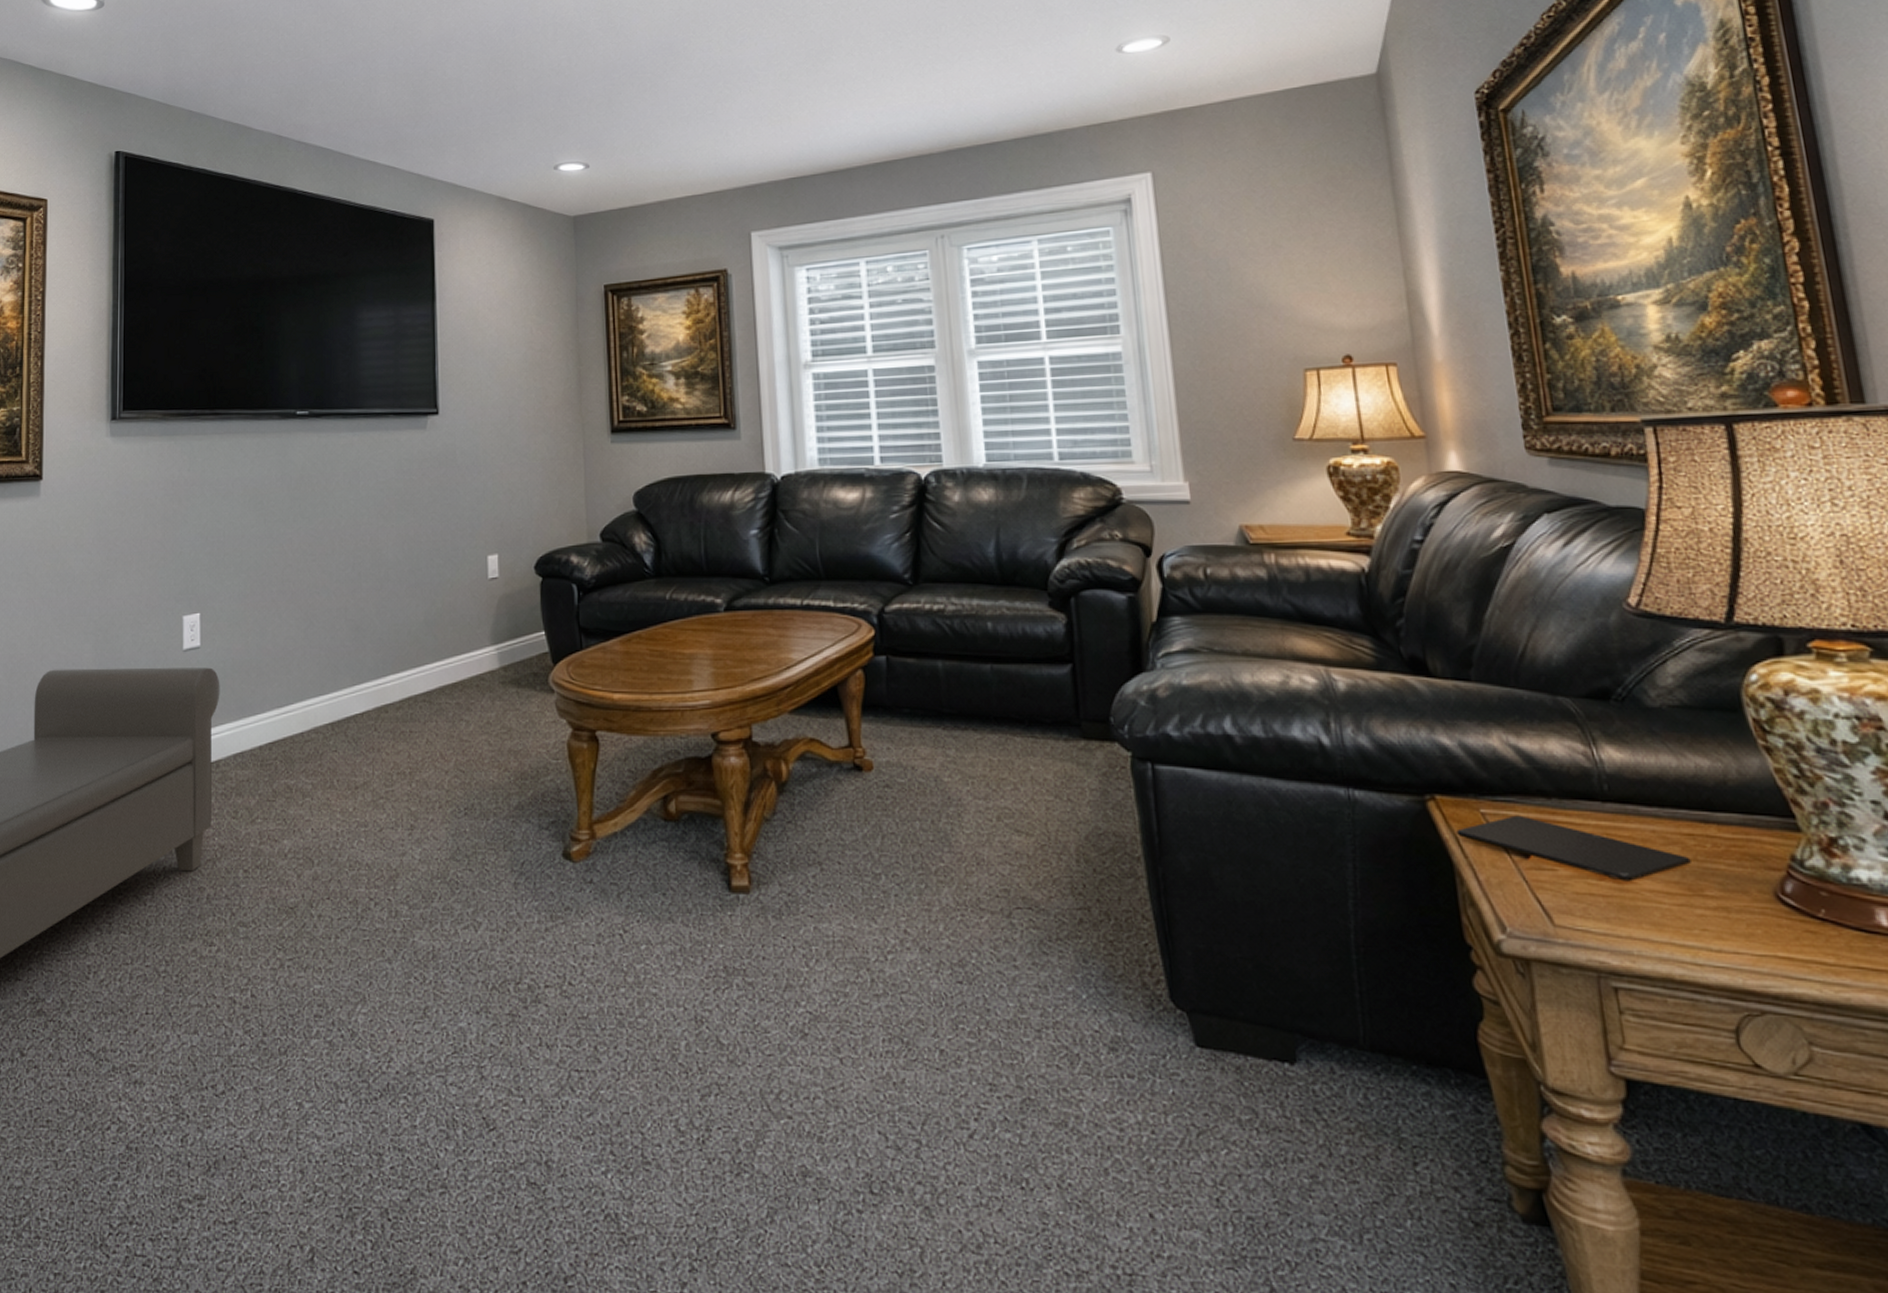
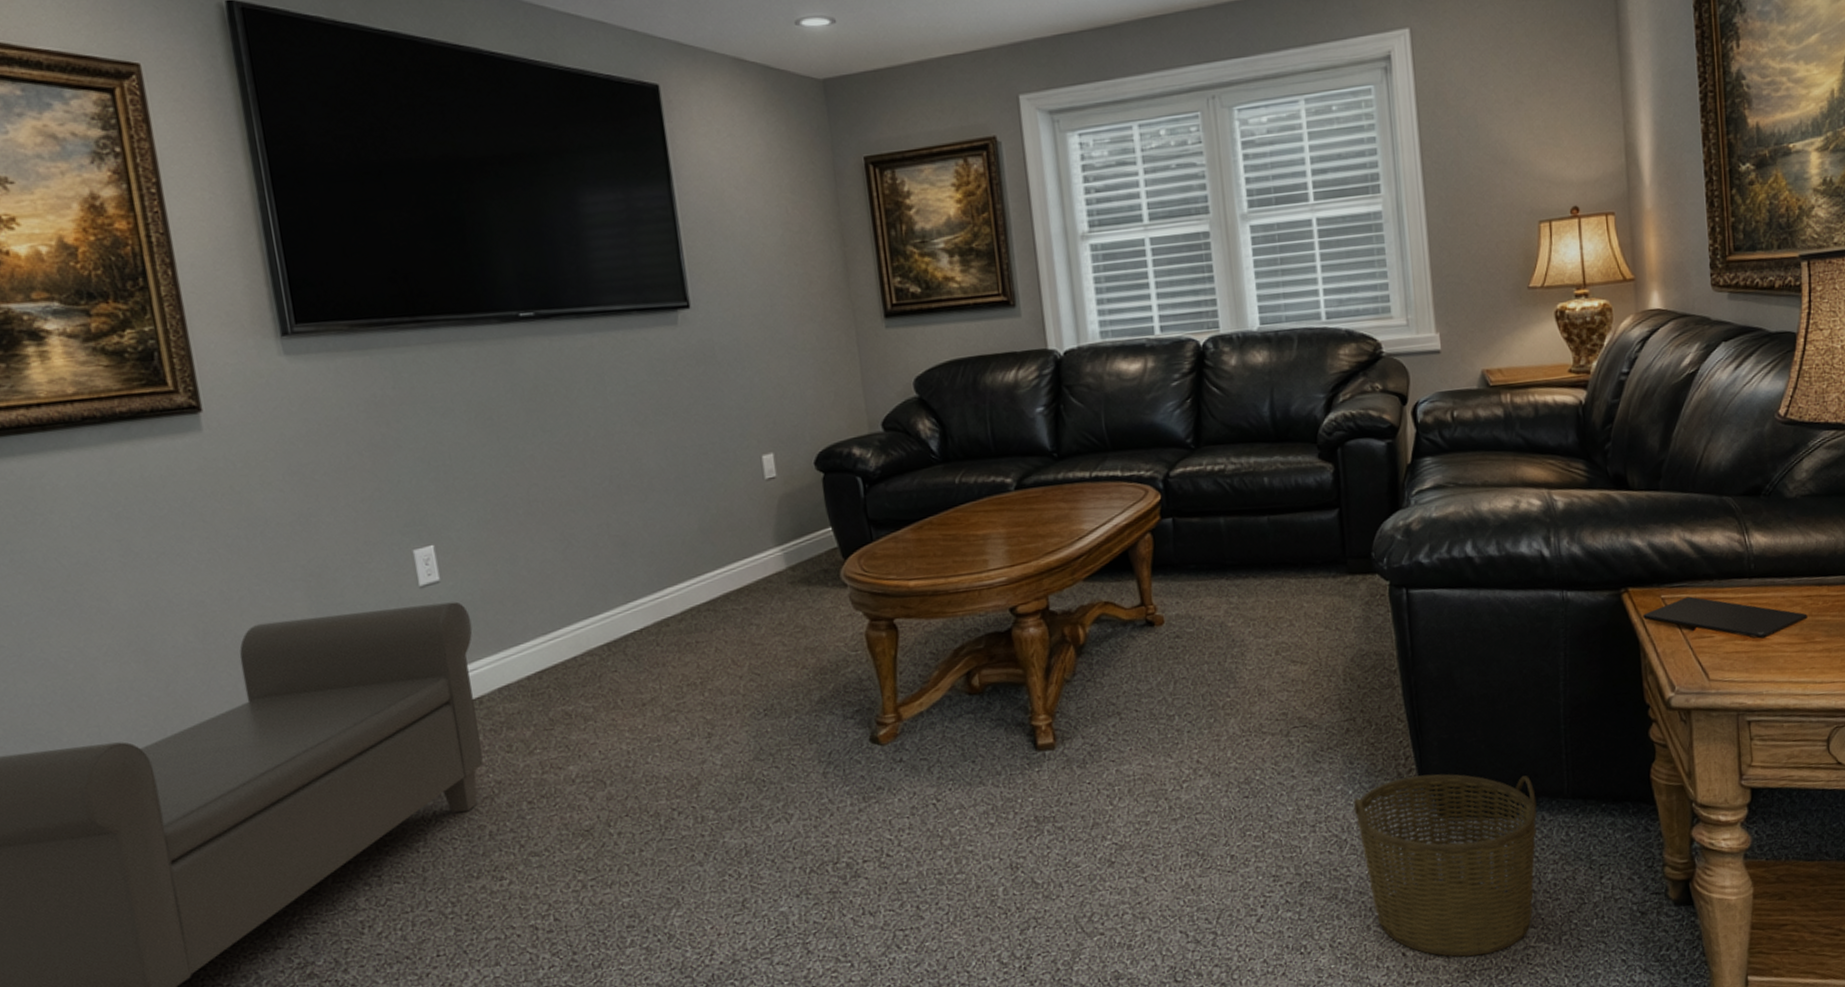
basket: none [1087,989,1325,1238] -> present [1353,773,1538,957]

